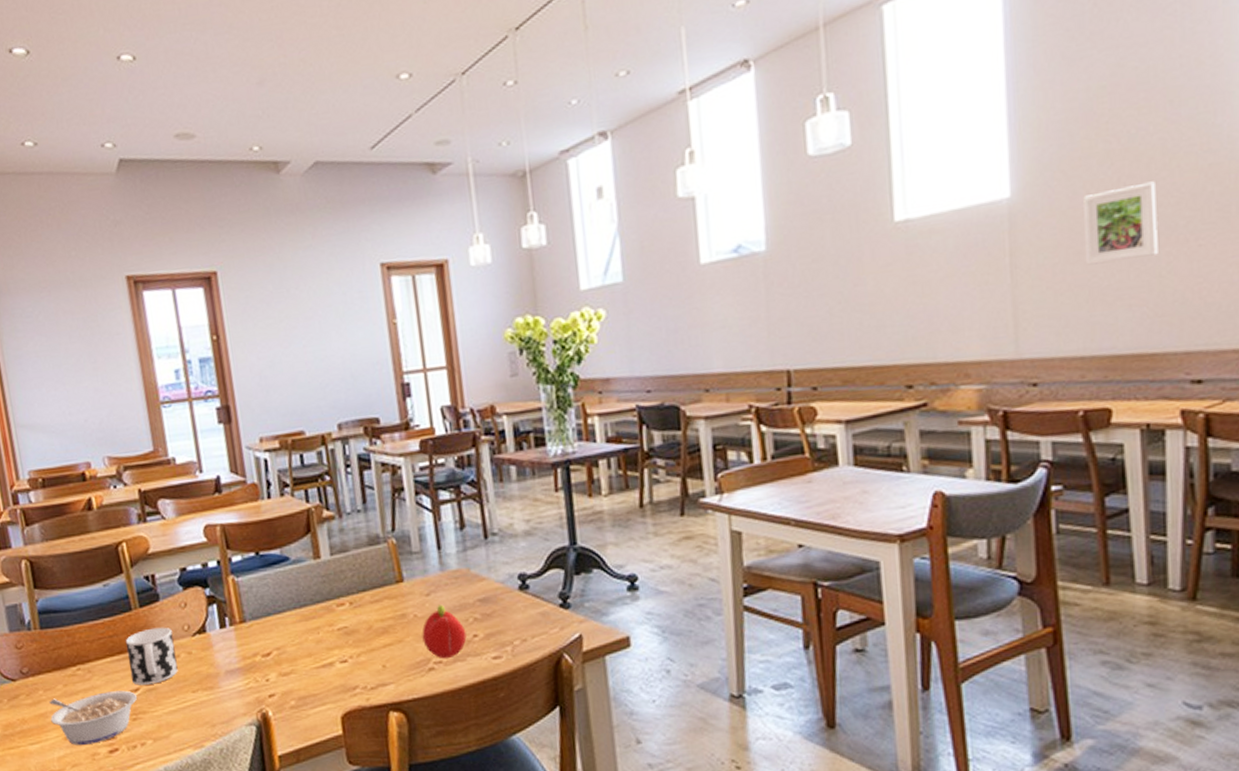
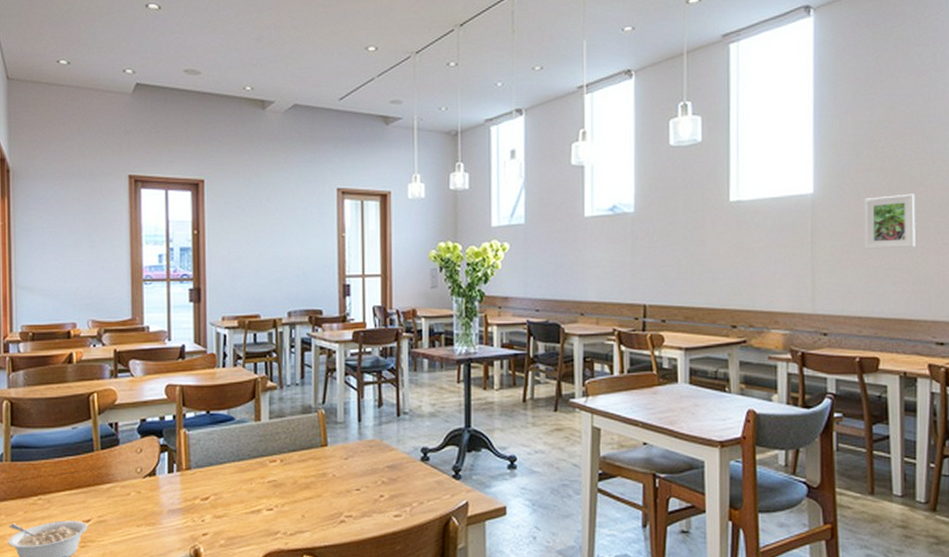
cup: present [125,627,178,685] -> none [84,468,127,517]
fruit: present [422,604,467,659] -> none [338,468,374,514]

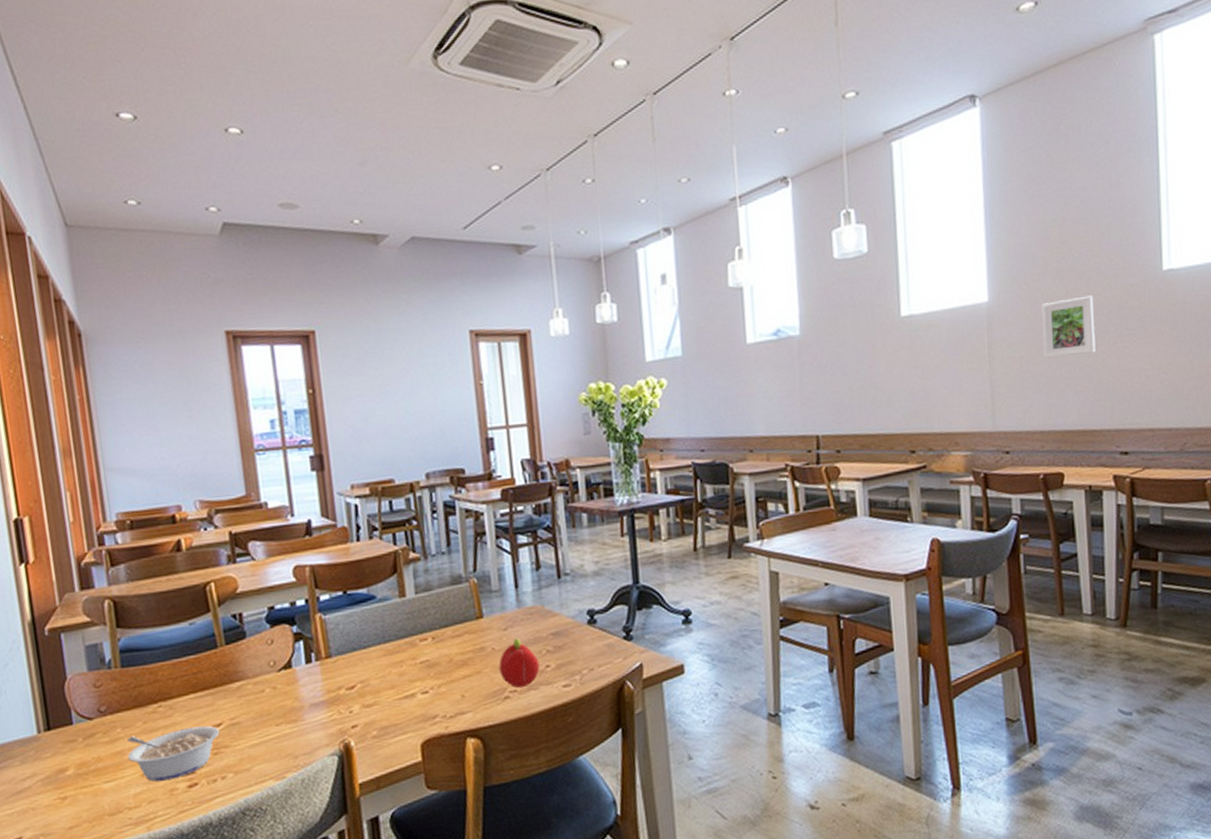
fruit: none [338,468,374,514] -> present [499,638,540,688]

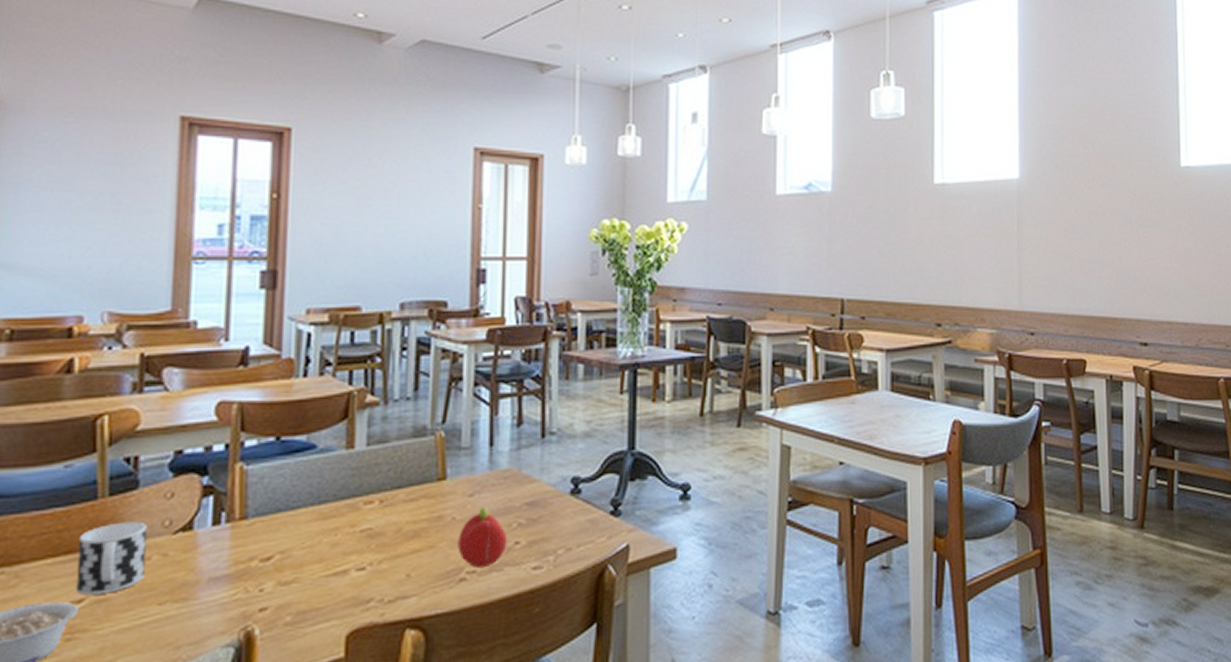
cup: none [209,663,262,720] -> present [75,521,147,595]
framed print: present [1042,295,1096,359] -> none [1069,183,1119,241]

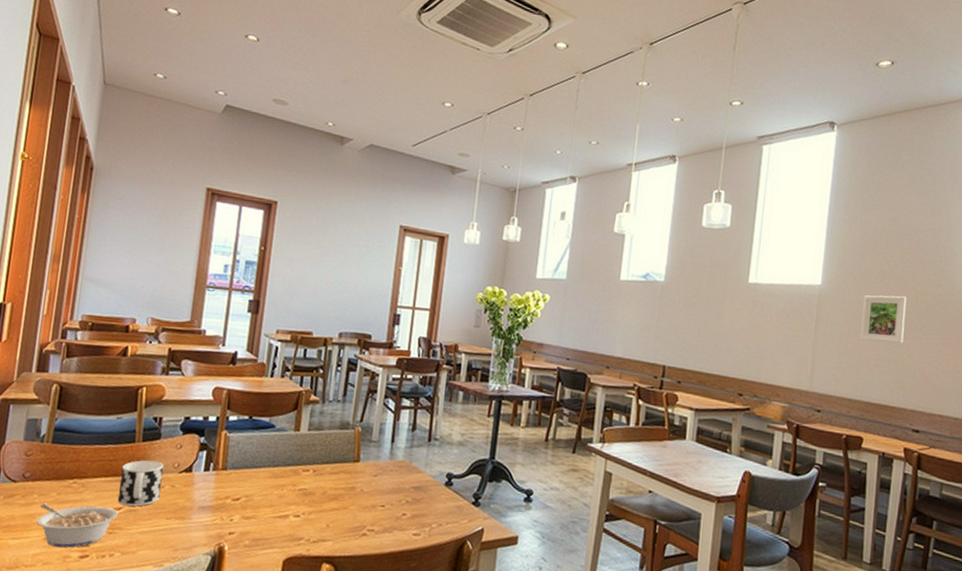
fruit: present [457,507,507,569] -> none [363,485,398,529]
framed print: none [1069,183,1119,241] -> present [861,295,907,343]

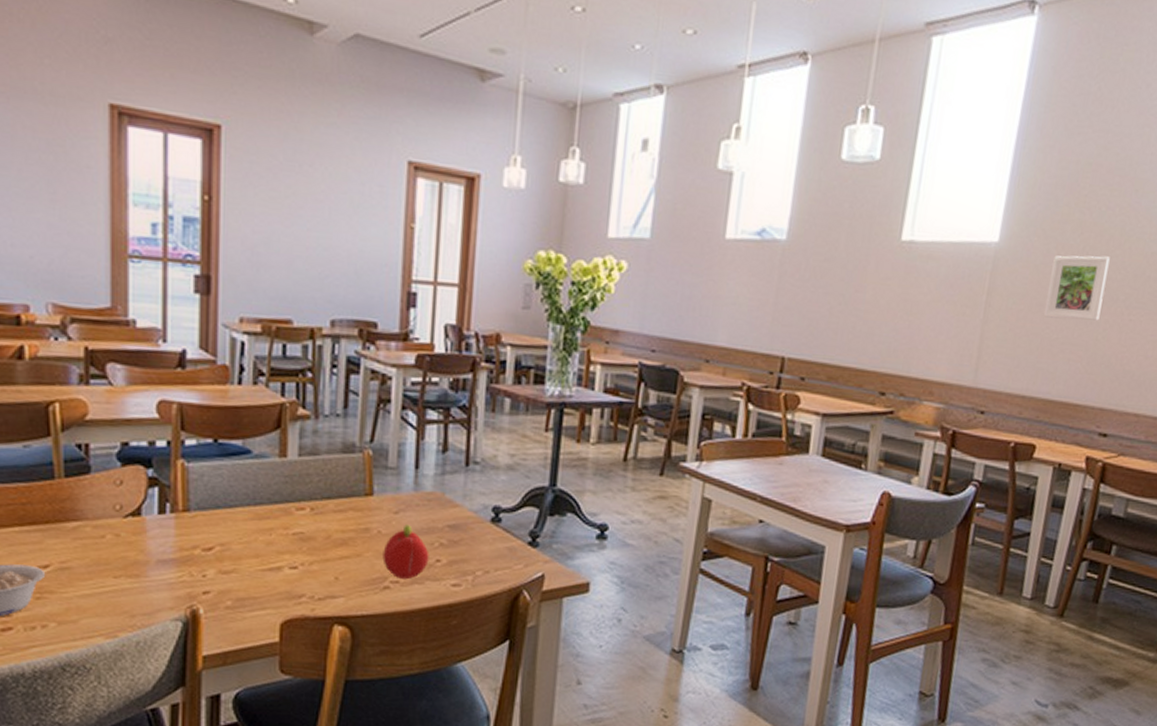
cup: present [117,460,164,507] -> none [40,502,100,563]
fruit: none [363,485,398,529] -> present [382,524,429,580]

